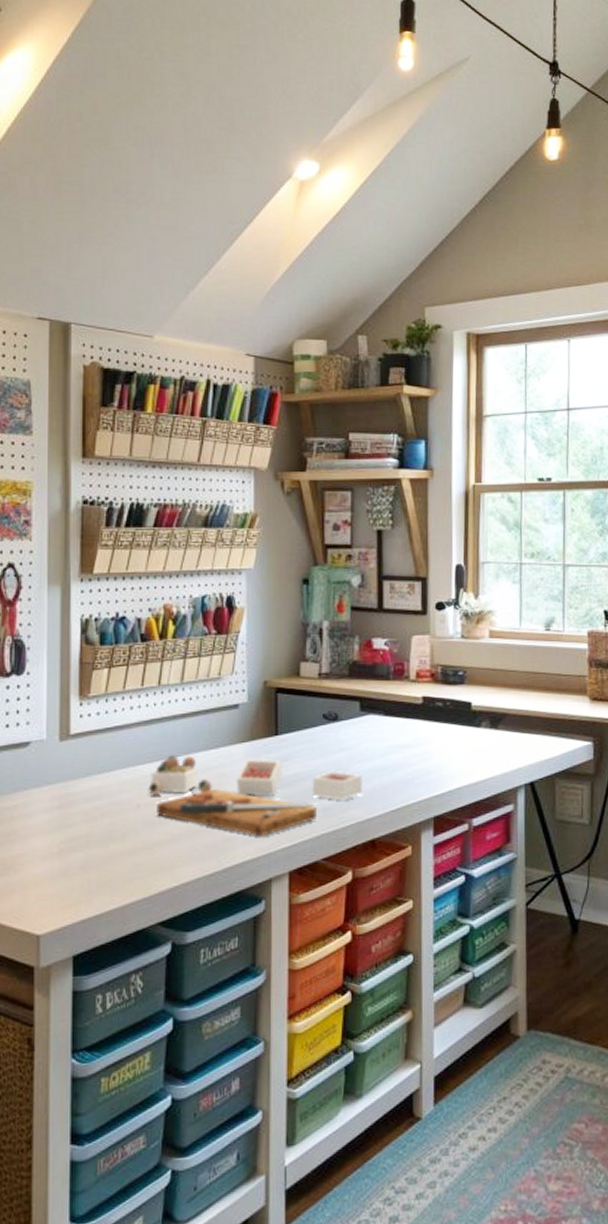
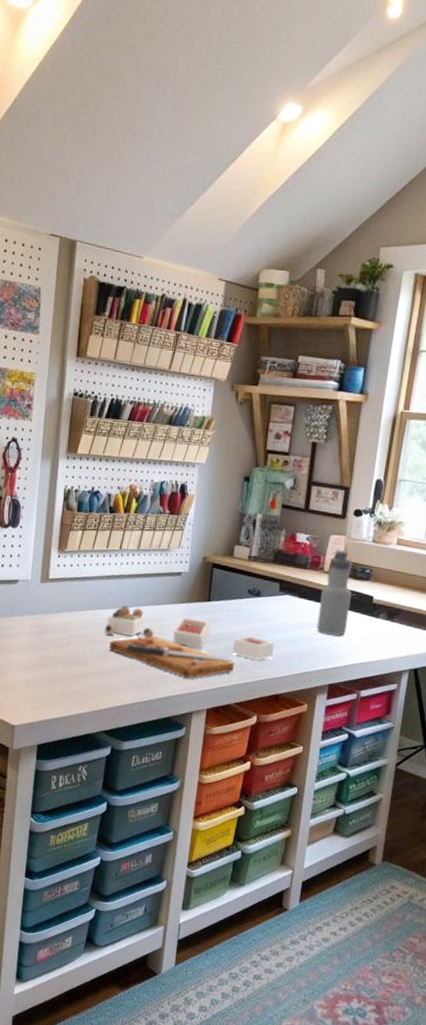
water bottle: none [409,651,447,756] -> present [316,549,353,636]

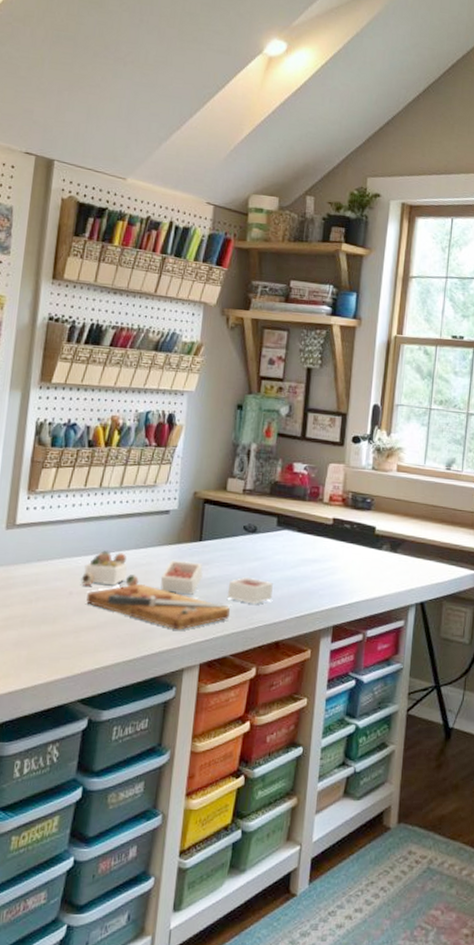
water bottle: present [316,549,353,636] -> none [317,478,354,571]

